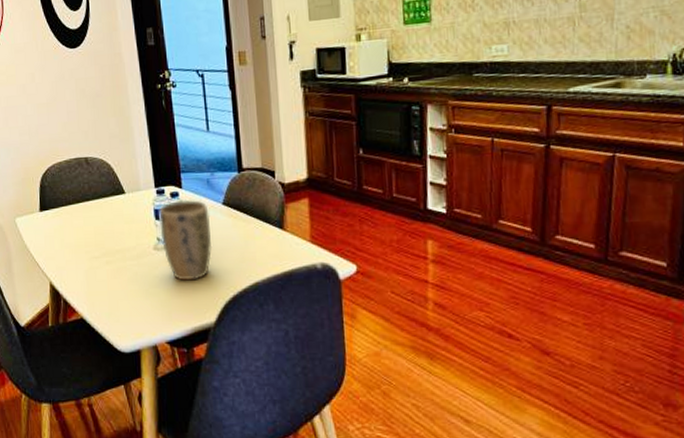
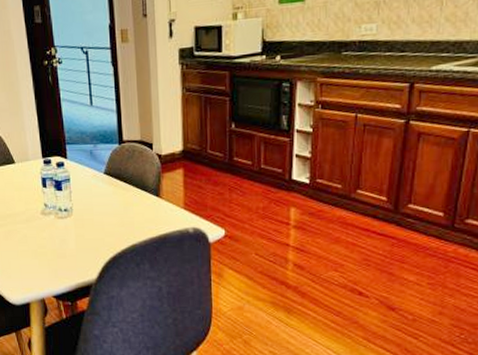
plant pot: present [158,199,213,281] -> none [45,168,95,243]

